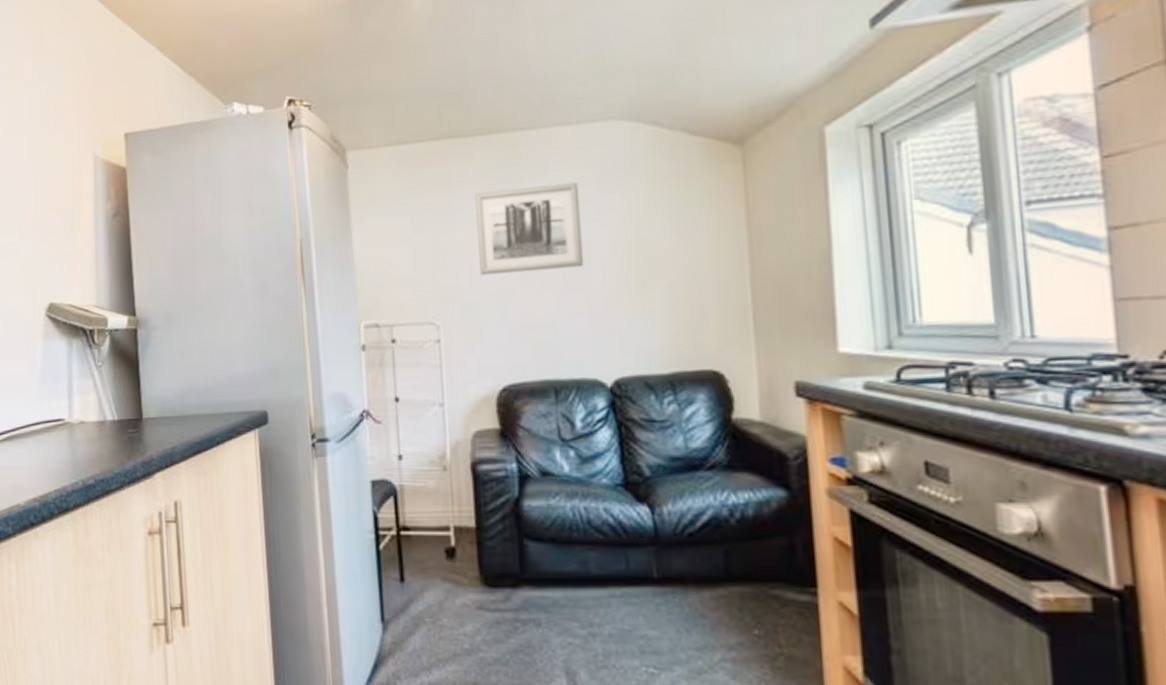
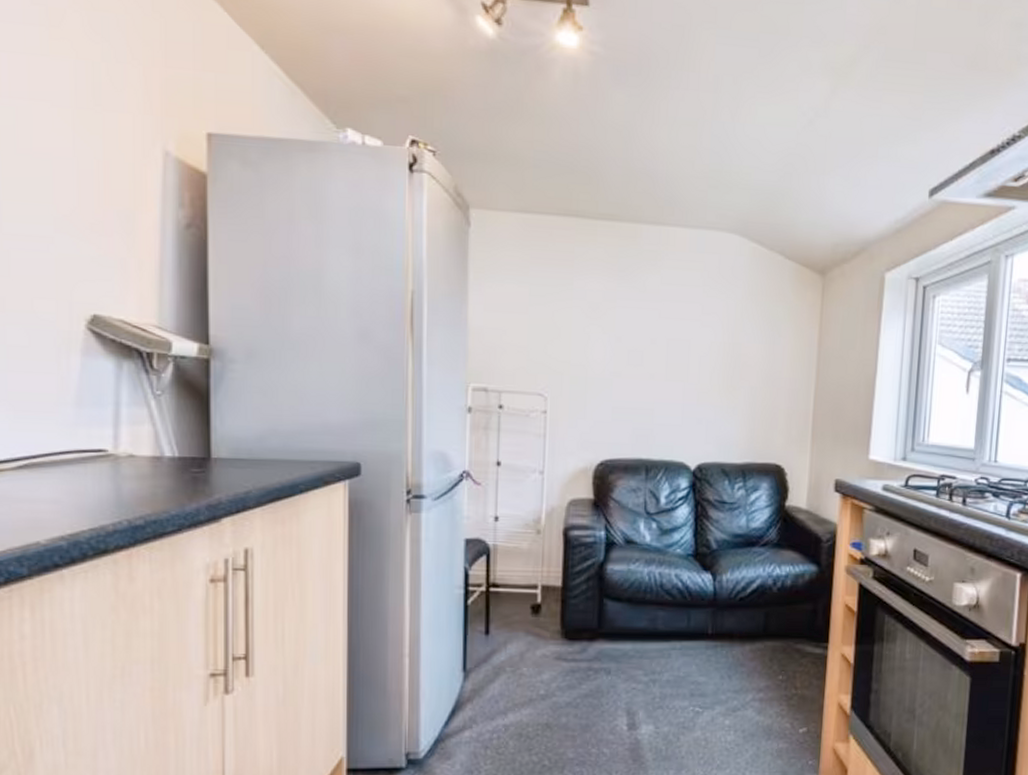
wall art: present [475,182,584,276] -> none [590,276,688,361]

